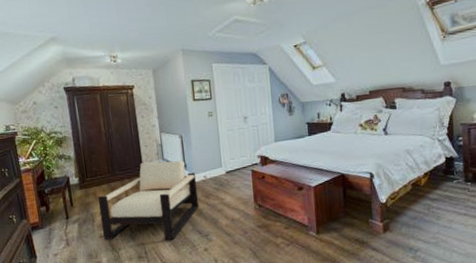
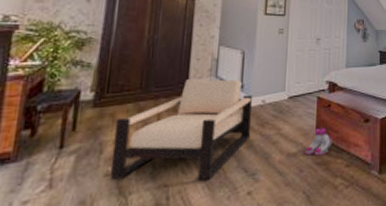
boots: none [247,196,270,220] -> present [305,128,332,155]

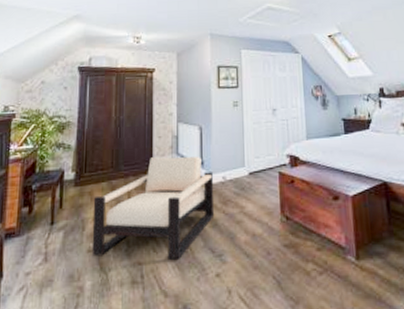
boots: present [305,128,332,155] -> none [271,206,299,236]

